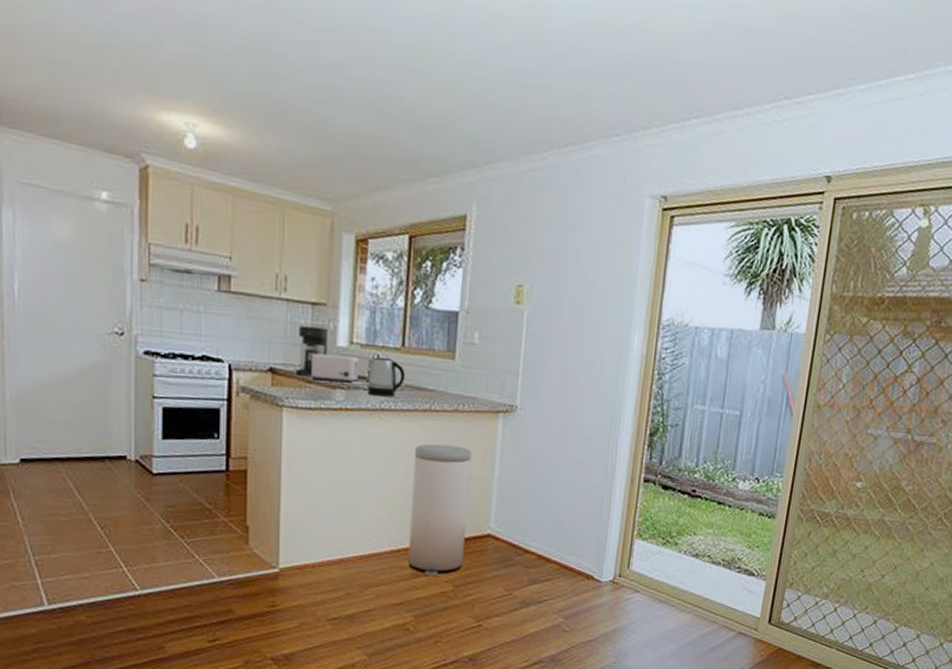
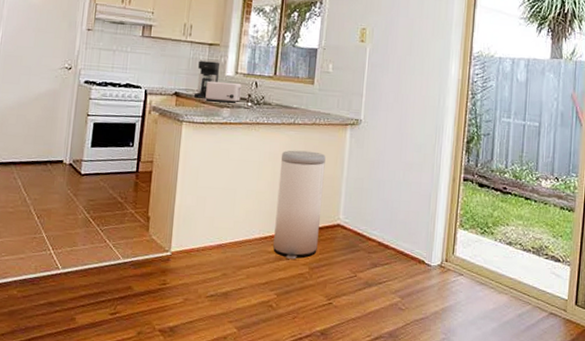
kettle: present [367,356,405,397] -> none [247,83,276,114]

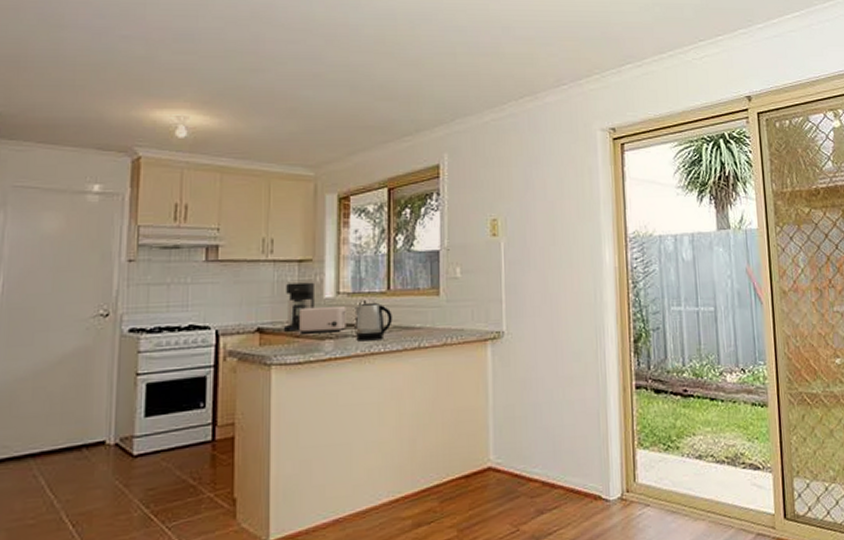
kettle: none [247,83,276,114] -> present [354,302,393,342]
pedal bin: present [273,150,326,259] -> none [406,379,466,523]

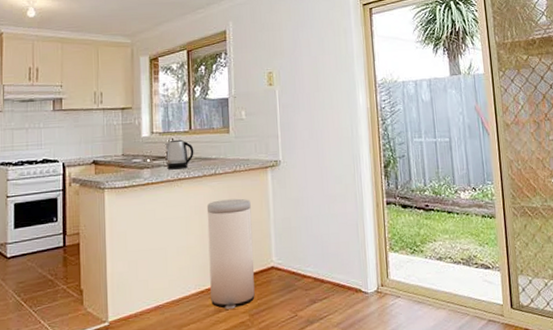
coffee maker: present [283,282,314,332] -> none [112,125,135,163]
toaster: present [299,305,346,334] -> none [124,142,159,165]
pedal bin: none [406,379,466,523] -> present [206,198,255,310]

